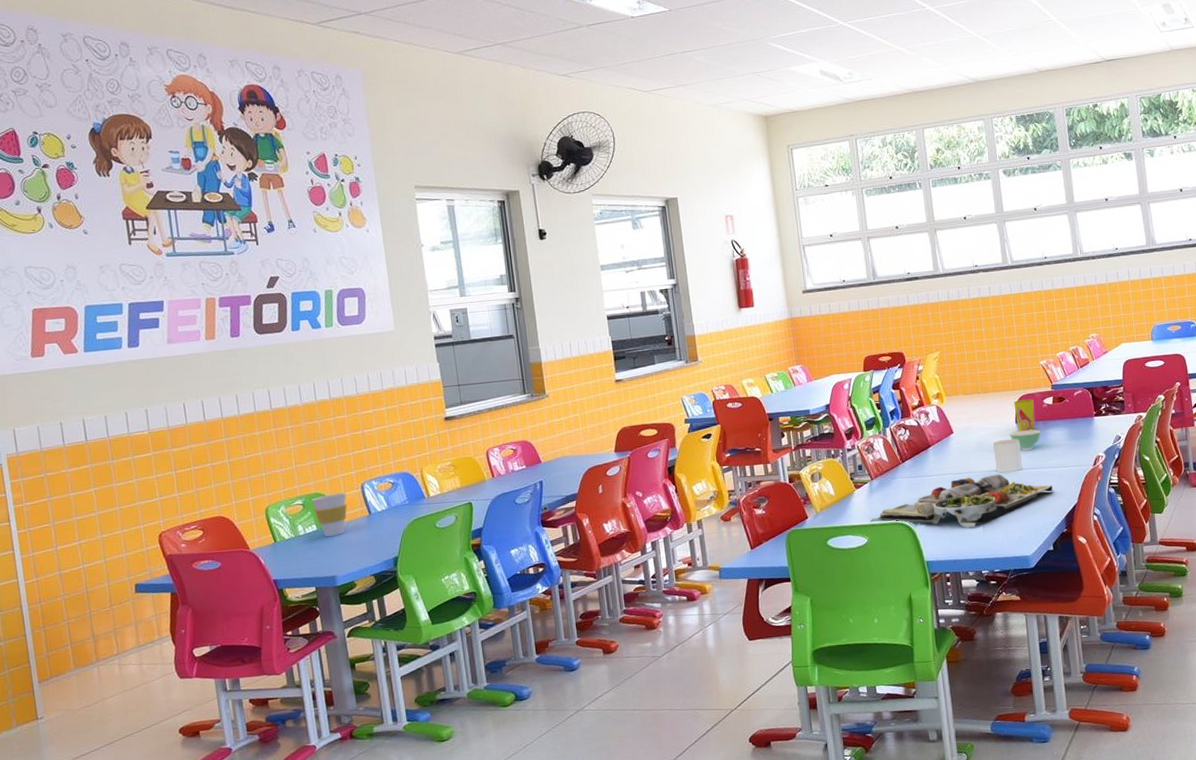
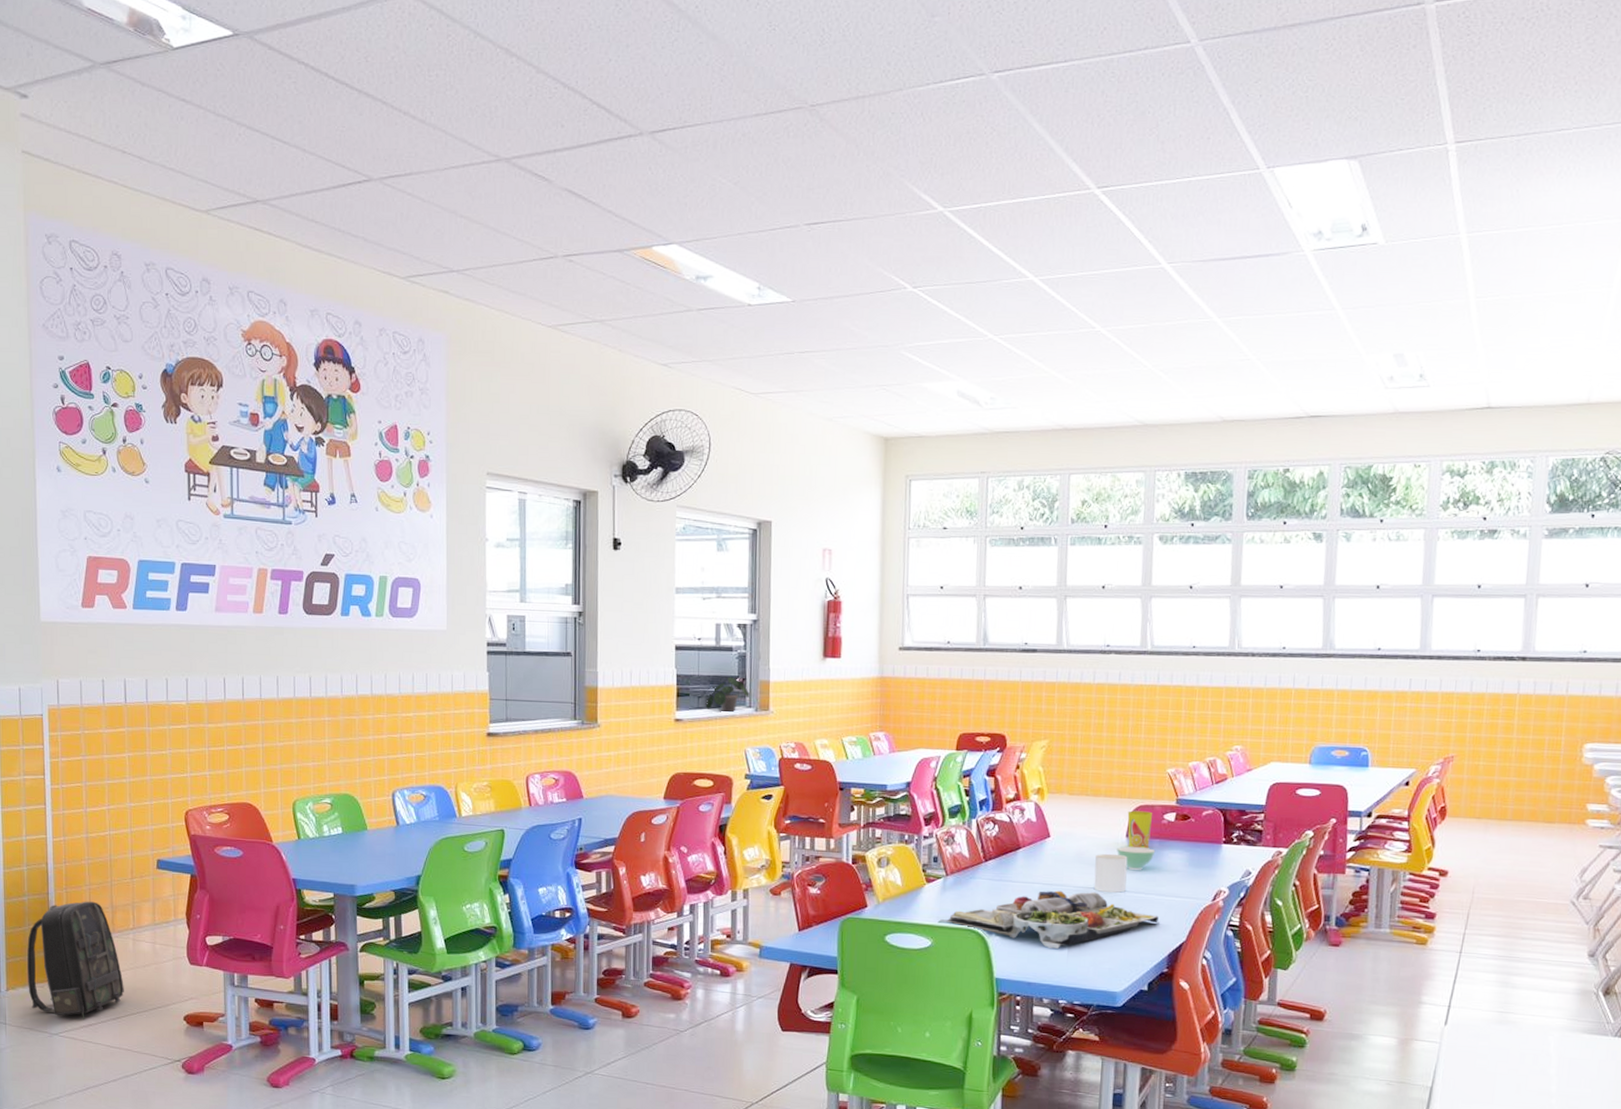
backpack: none [8,635,115,753] -> present [27,901,124,1020]
cup: present [312,492,347,538] -> none [340,797,376,843]
potted plant: none [640,336,679,368] -> present [705,676,749,713]

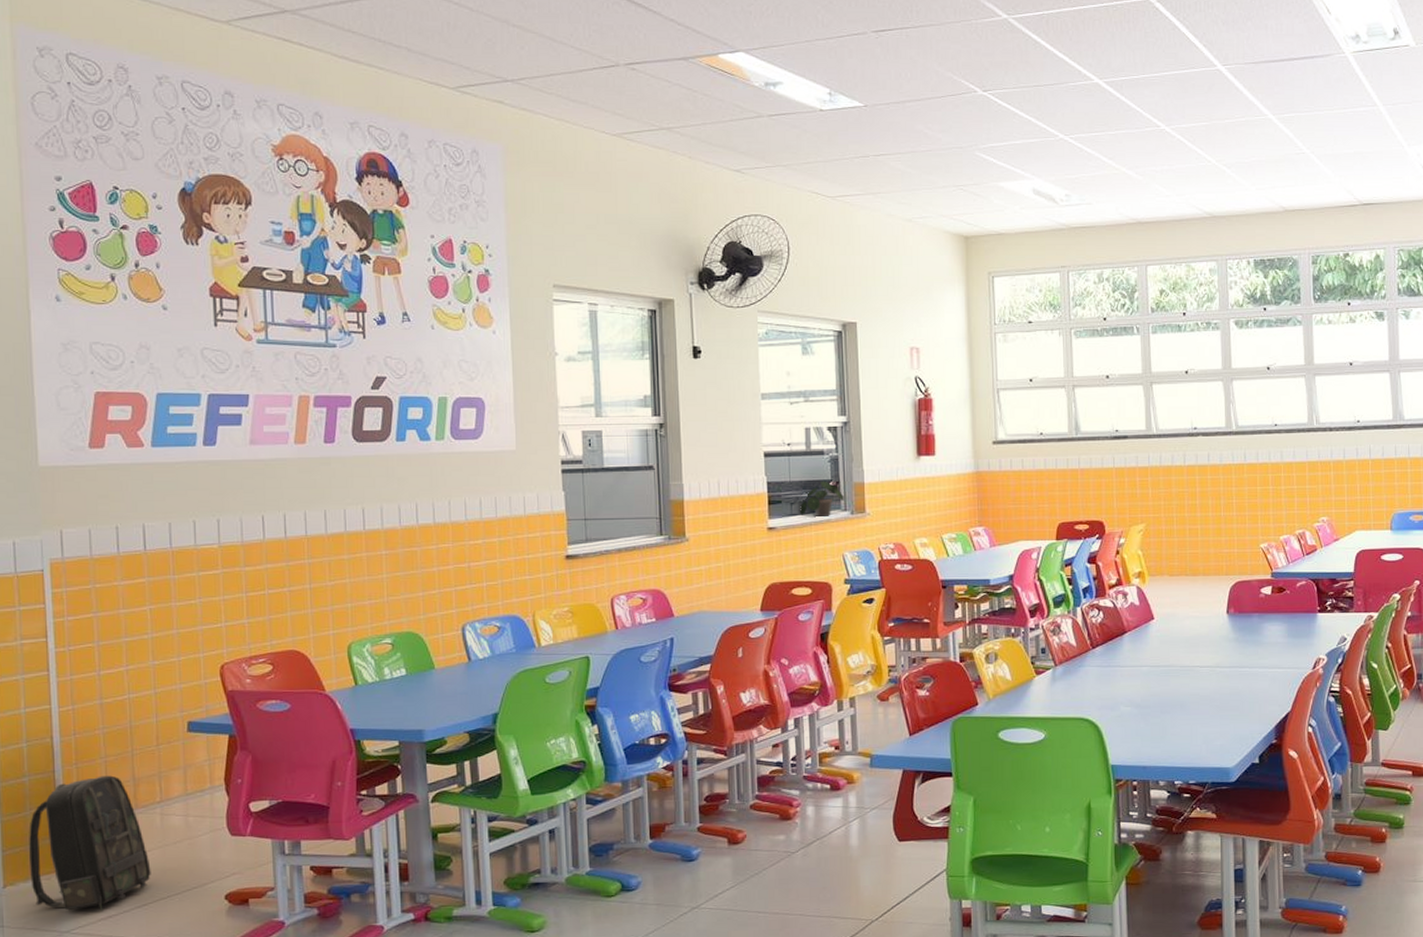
food tray: present [937,890,1161,949] -> none [1050,669,1266,730]
cup: present [1093,853,1128,894] -> none [1199,630,1232,670]
bowl: present [1116,846,1156,871] -> none [1218,621,1256,646]
cup: present [1127,810,1152,849] -> none [1226,586,1250,624]

